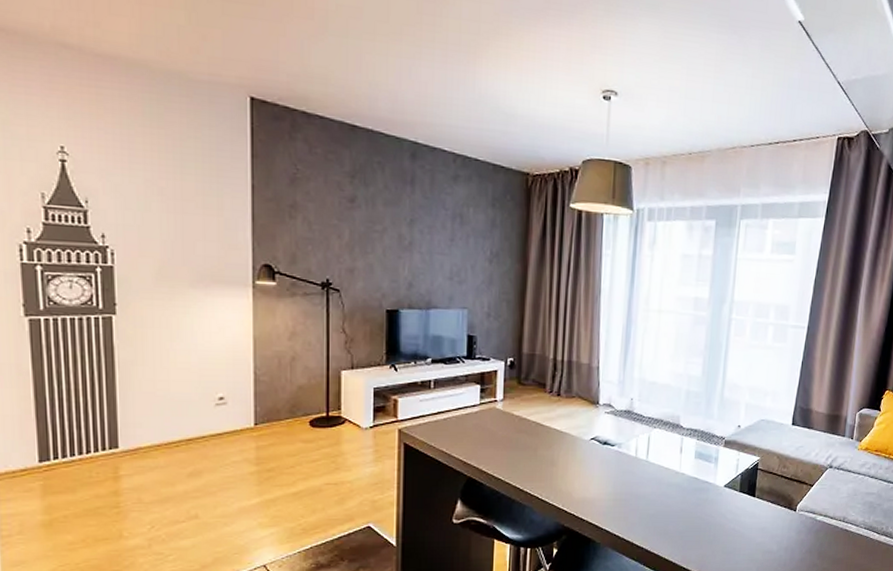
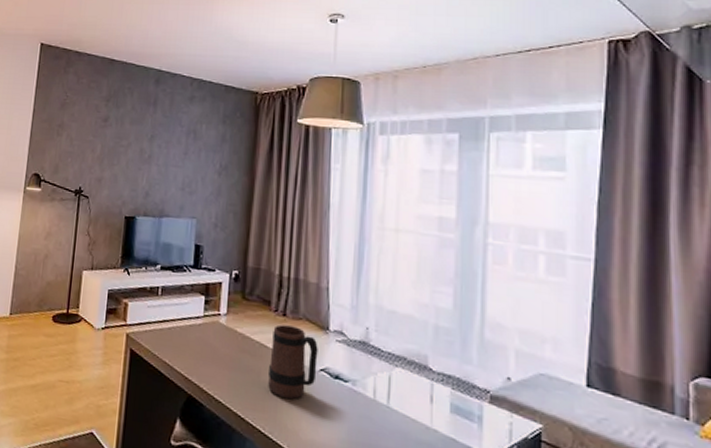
mug: none [543,404,589,466] -> present [267,324,318,399]

